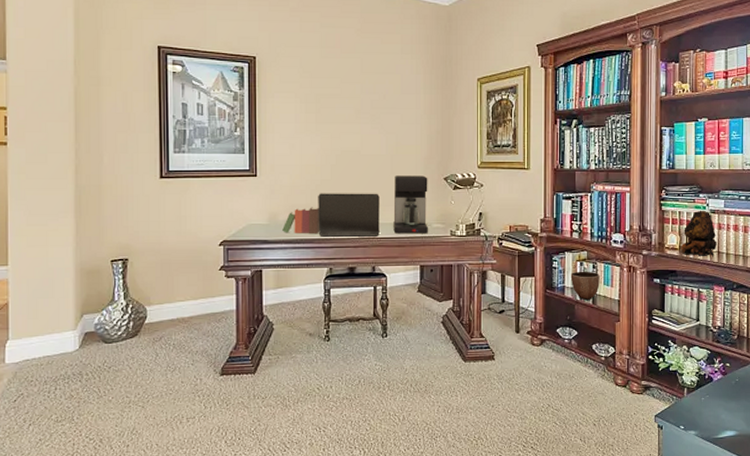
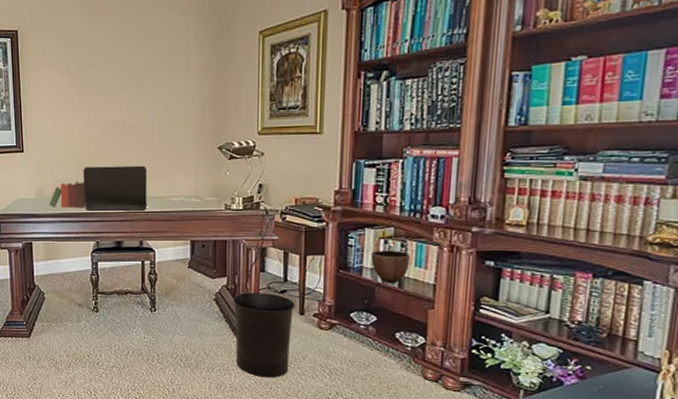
coffee maker: present [393,175,429,235] -> none [161,145,201,209]
waste bin: none [458,314,512,396] -> present [233,292,295,378]
decorative figurine: present [681,210,717,256] -> none [529,176,587,235]

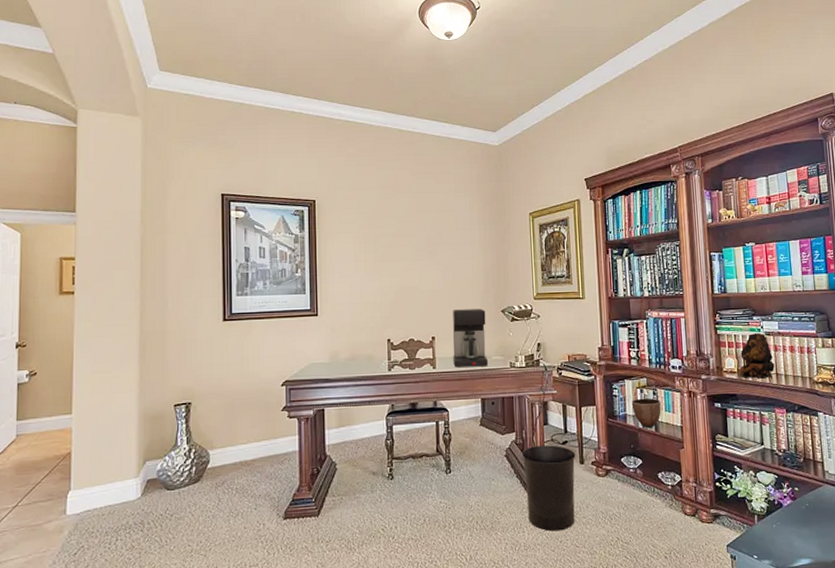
books: present [50,181,85,209] -> none [344,344,380,371]
laptop computer: present [83,165,147,211] -> none [378,328,440,373]
coffee maker: none [161,145,201,209] -> present [452,309,489,368]
decorative figurine: none [529,176,587,235] -> present [739,332,775,379]

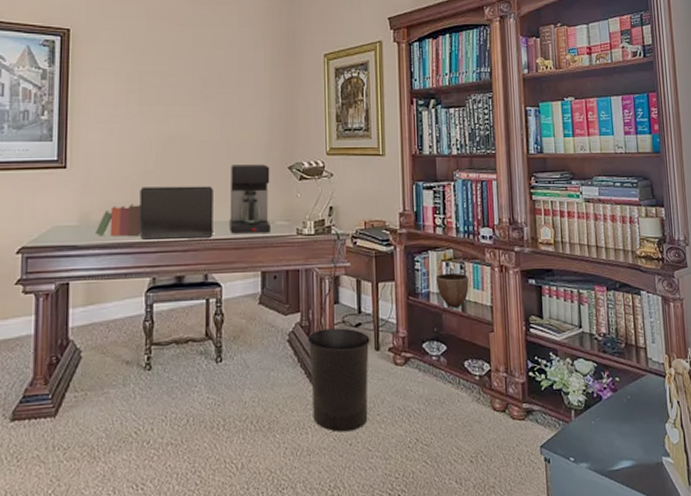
books: none [344,344,380,371] -> present [96,203,141,237]
laptop computer: none [378,328,440,373] -> present [139,186,213,240]
decorative figurine: present [739,332,775,379] -> none [556,198,595,252]

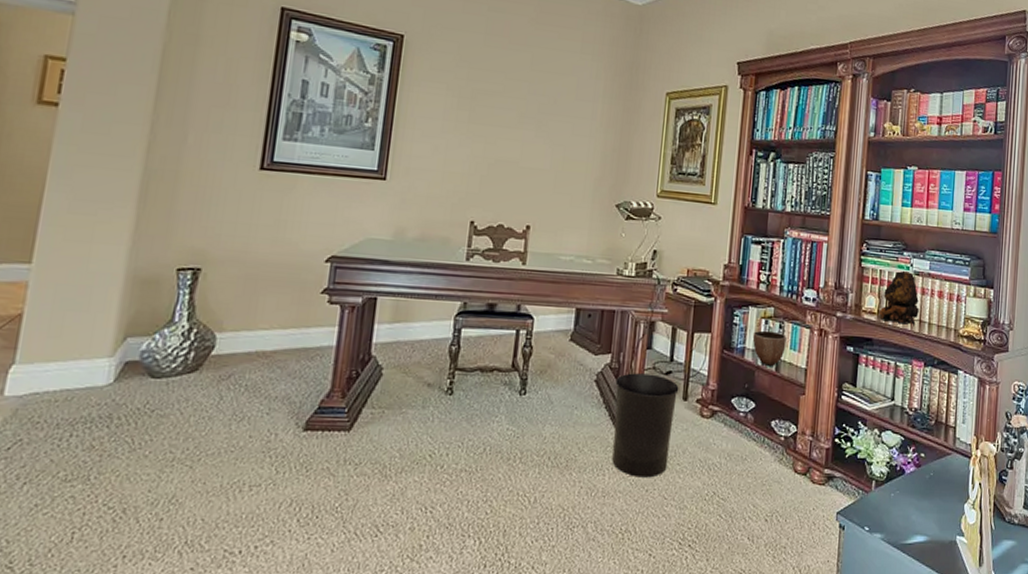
books: present [96,203,141,237] -> none [409,224,460,259]
laptop computer: present [139,186,213,240] -> none [454,208,536,268]
coffee maker: present [229,164,272,234] -> none [548,196,597,271]
decorative figurine: none [556,198,595,252] -> present [880,270,919,325]

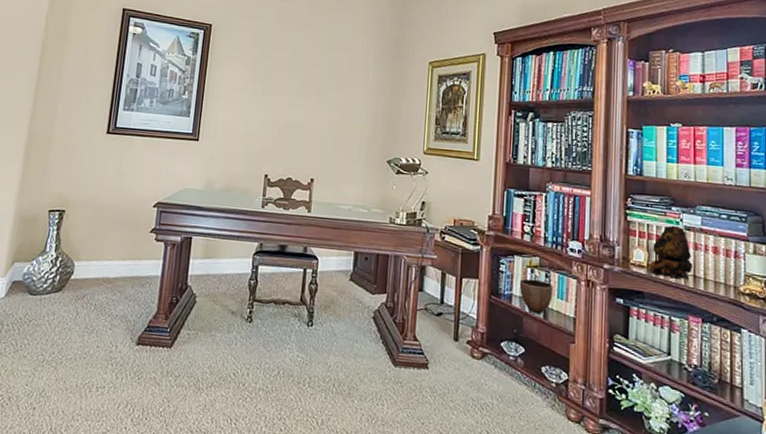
waste bin: present [612,373,679,478] -> none [390,312,450,412]

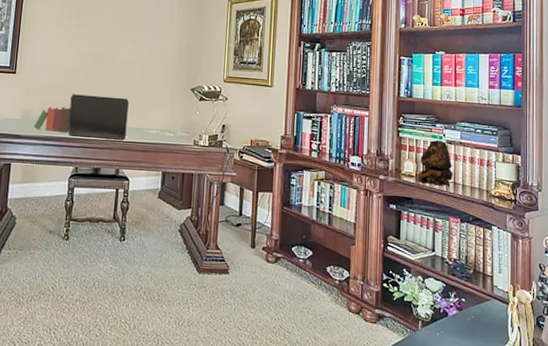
books: none [217,177,256,206] -> present [34,106,71,133]
laptop computer: none [252,164,319,215] -> present [67,94,129,140]
decorative bowl: present [519,278,553,313] -> none [308,190,337,220]

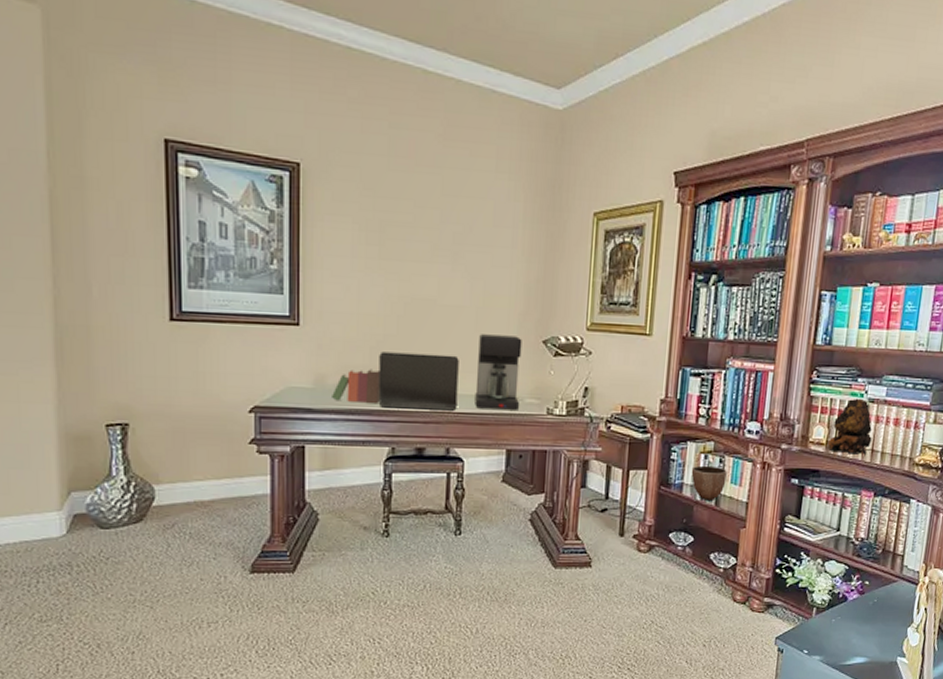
coffee maker: none [139,83,176,142] -> present [475,334,522,412]
decorative bowl: none [308,190,337,220] -> present [691,465,727,500]

